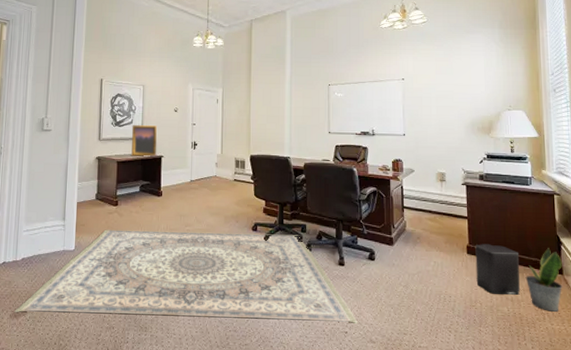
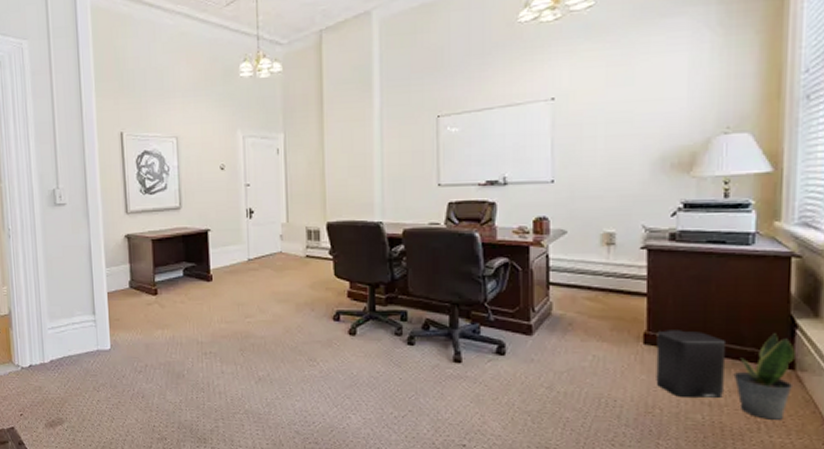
area rug: present [14,229,358,323] -> none [49,324,480,435]
picture frame: present [131,125,157,157] -> none [166,190,202,232]

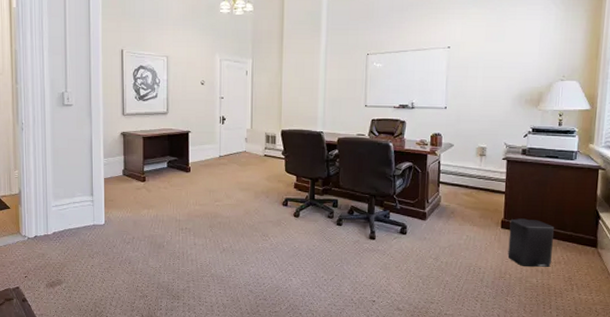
potted plant: present [733,333,795,420] -> none [558,222,598,283]

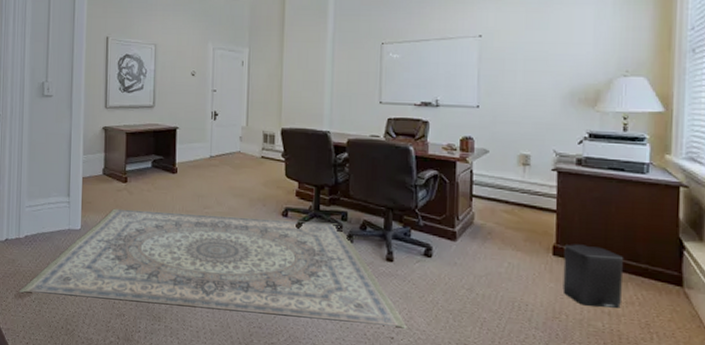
area rug: none [50,205,386,293] -> present [19,208,407,329]

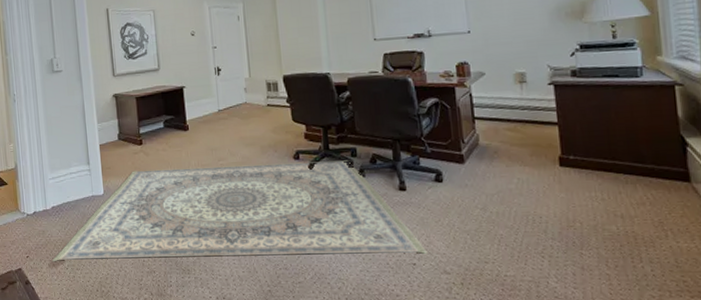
pedal bin: present [562,244,624,308] -> none [570,152,633,211]

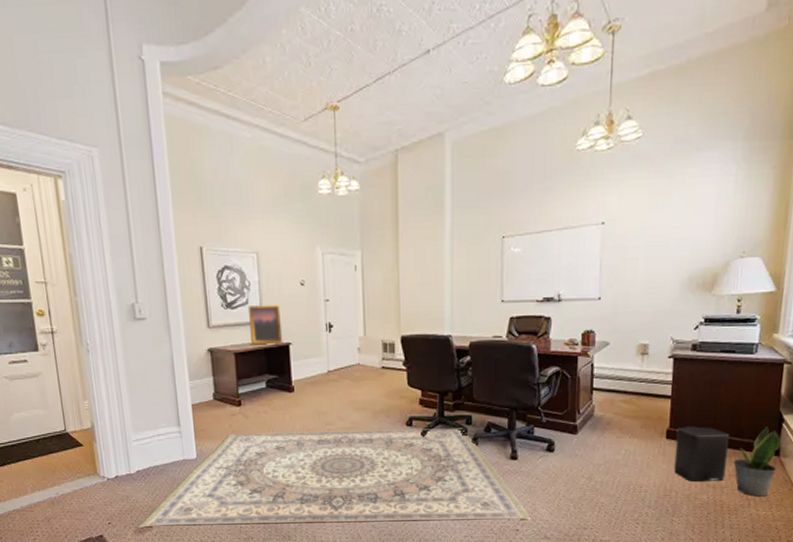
picture frame: none [146,53,178,90] -> present [247,305,283,345]
pedal bin: none [570,152,633,211] -> present [674,426,730,481]
potted plant: none [639,151,691,227] -> present [733,427,781,497]

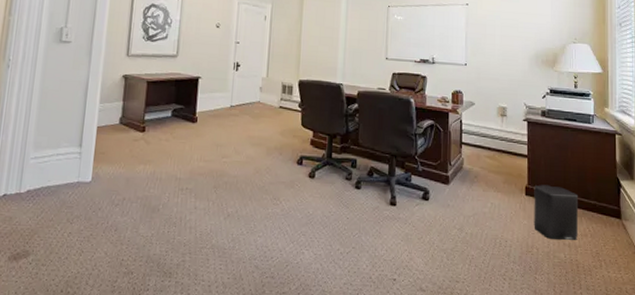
area rug: present [138,428,531,528] -> none [14,159,408,270]
picture frame: present [247,305,283,345] -> none [164,40,195,77]
potted plant: present [733,427,781,497] -> none [583,191,621,259]

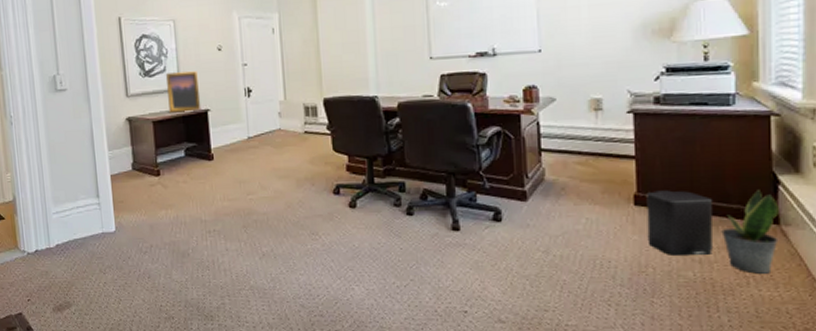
picture frame: none [164,40,195,77] -> present [165,71,202,113]
potted plant: none [583,191,621,259] -> present [721,190,779,274]

